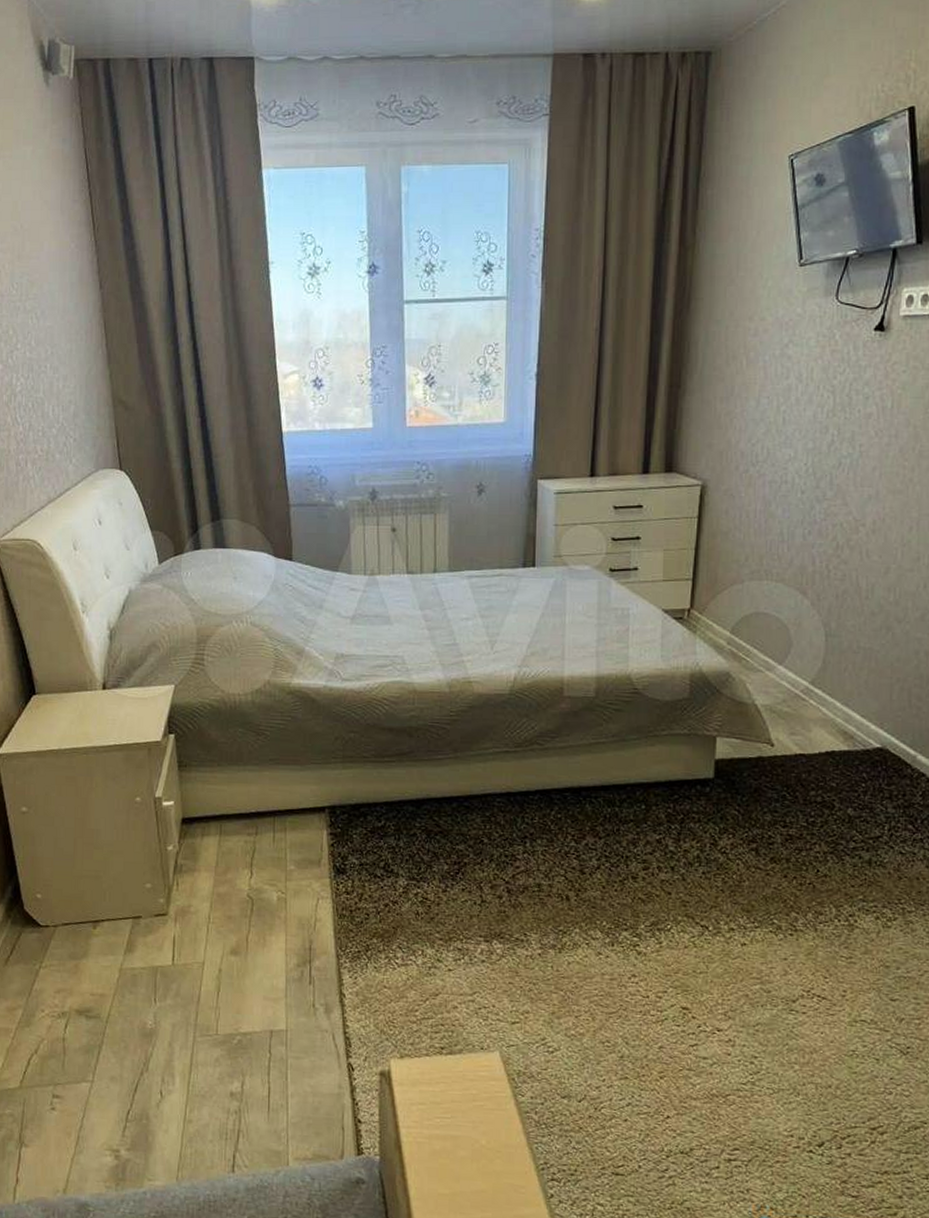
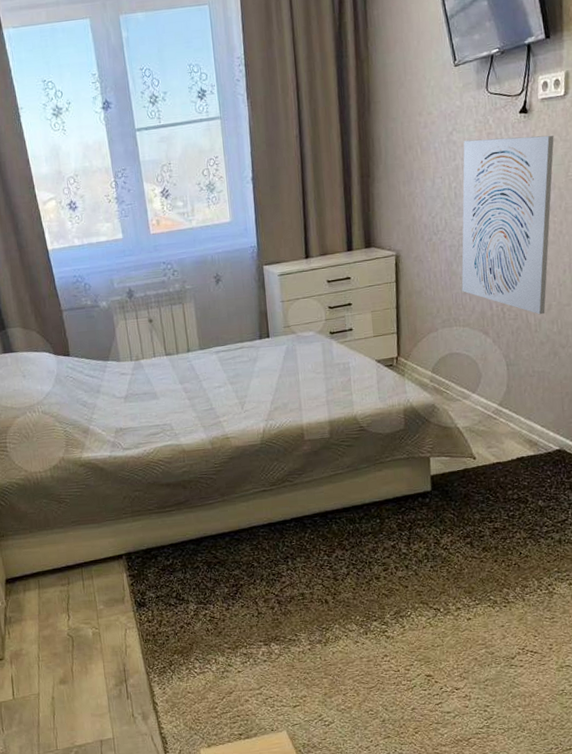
wall art: none [779,356,915,579] -> present [461,135,554,315]

